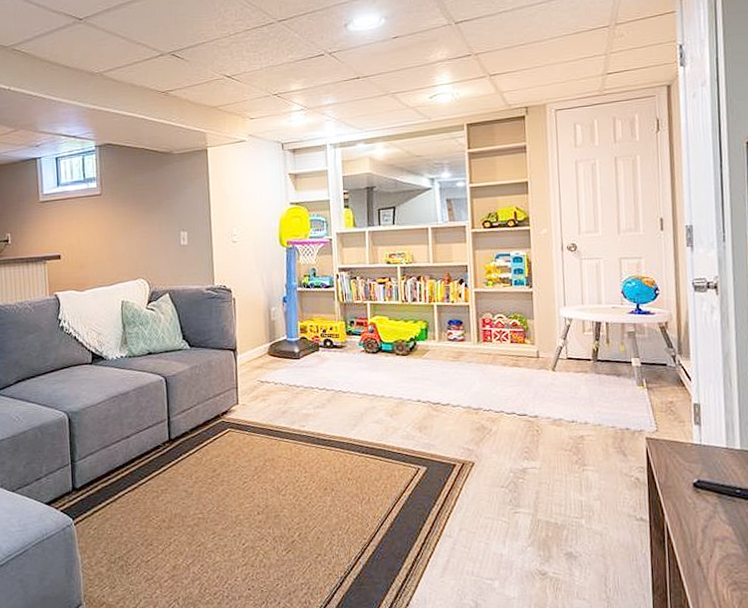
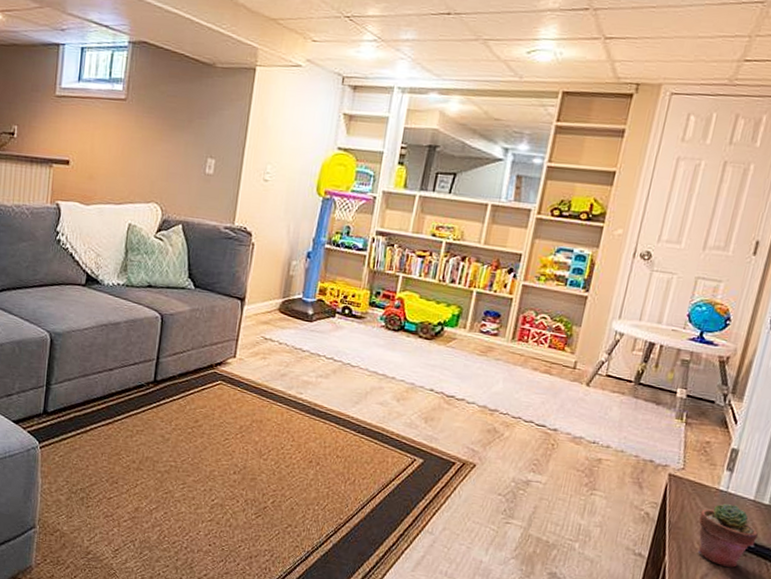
potted succulent: none [684,455,741,515] -> present [697,504,759,568]

